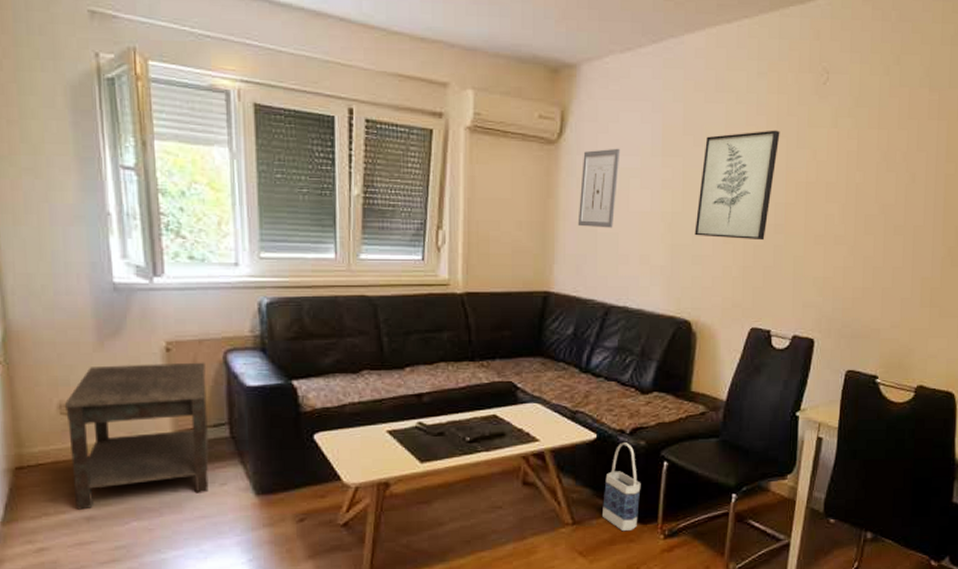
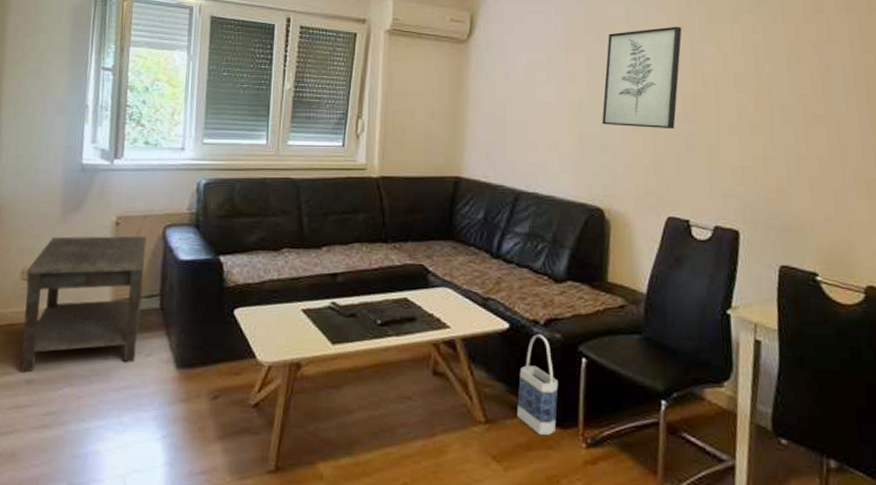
wall art: present [577,148,621,228] -> none [487,45,526,118]

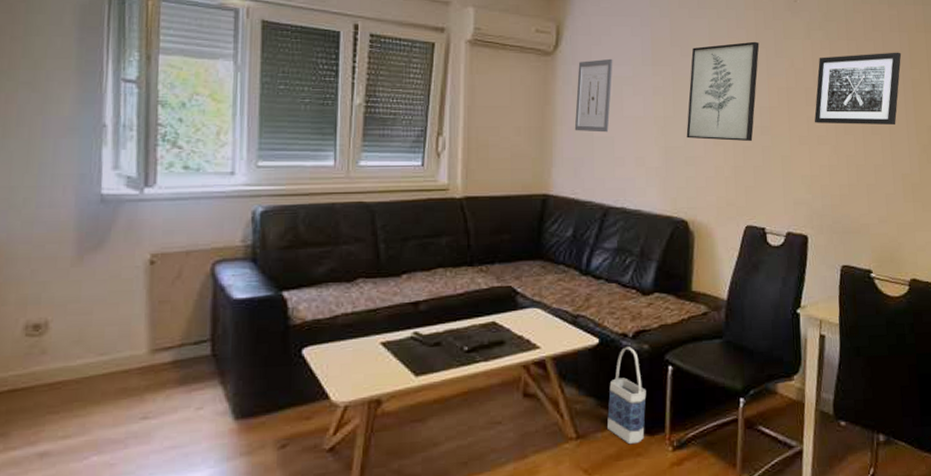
side table: present [20,236,147,373] -> none [29,274,191,445]
wall art: none [487,45,526,118] -> present [574,58,613,133]
wall art: none [745,34,851,115] -> present [814,52,902,126]

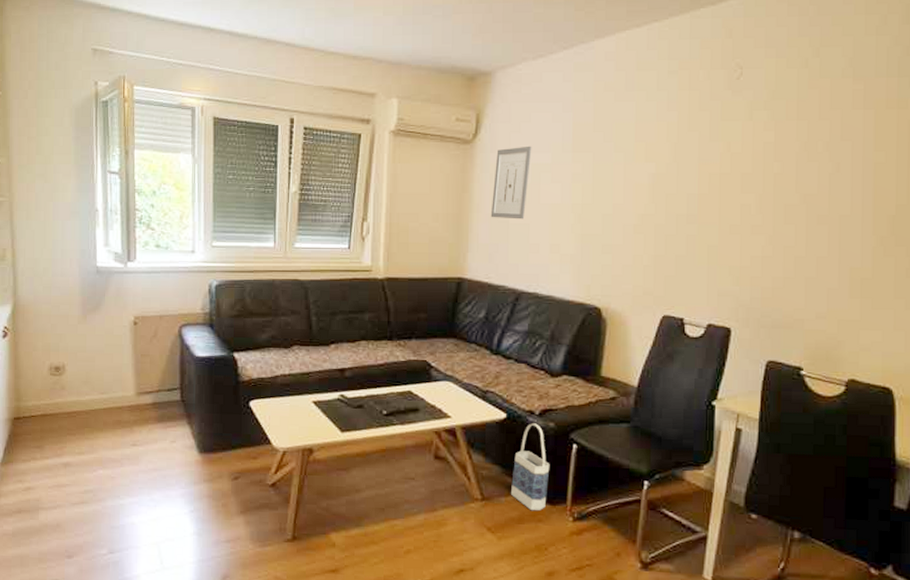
wall art: present [686,41,760,142] -> none [605,124,692,231]
wall art: present [814,52,902,126] -> none [749,132,864,215]

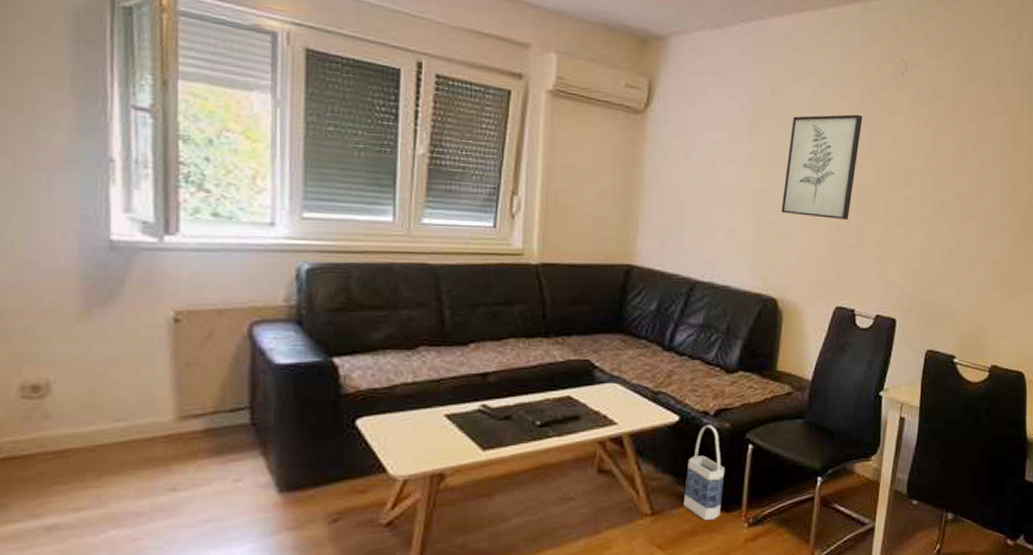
wall art: present [490,146,532,220] -> none [663,122,708,202]
wall art: none [605,124,692,231] -> present [781,114,863,221]

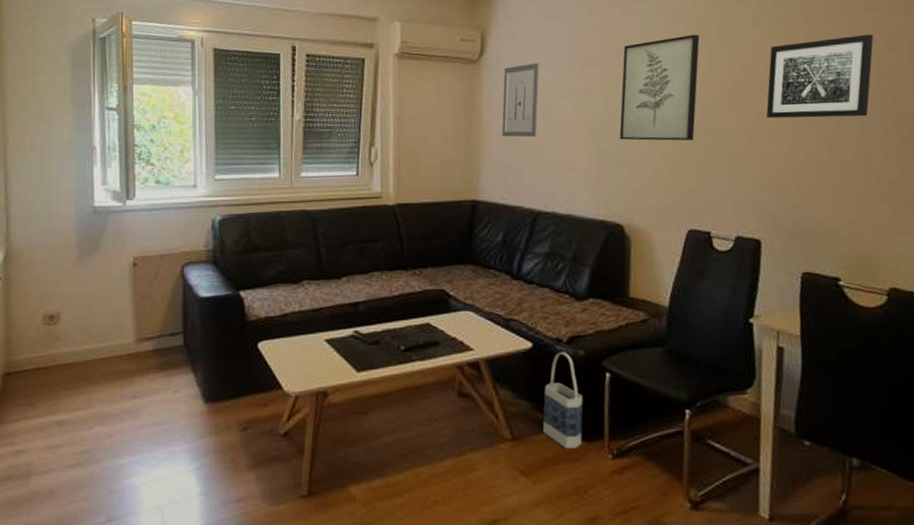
wall art: none [663,122,708,202] -> present [501,62,540,138]
wall art: none [911,136,1004,212] -> present [766,34,874,118]

